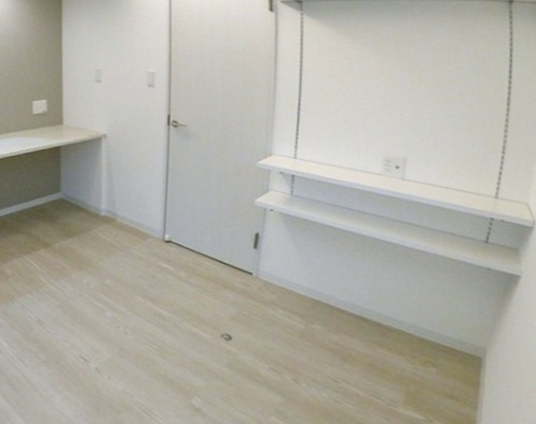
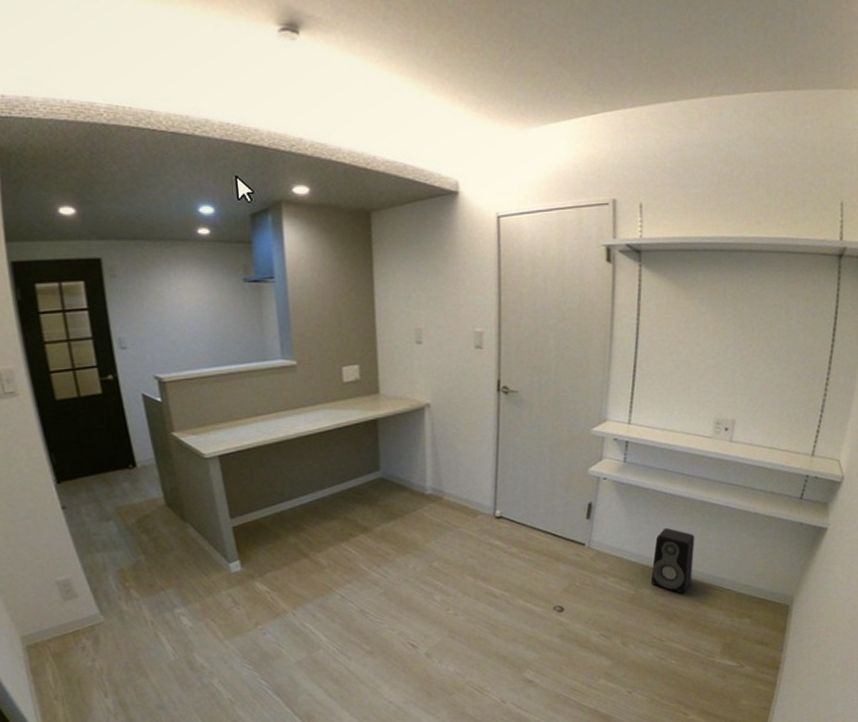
speaker: none [322,263,369,334] -> present [651,527,695,594]

